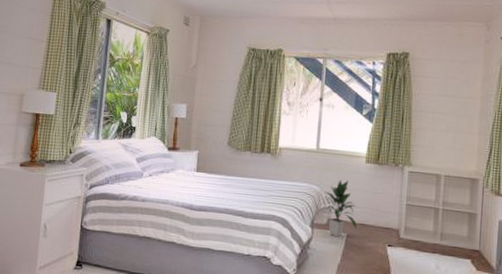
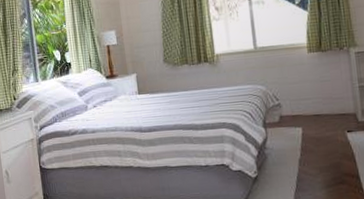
indoor plant: present [325,179,357,237] -> none [271,74,311,133]

